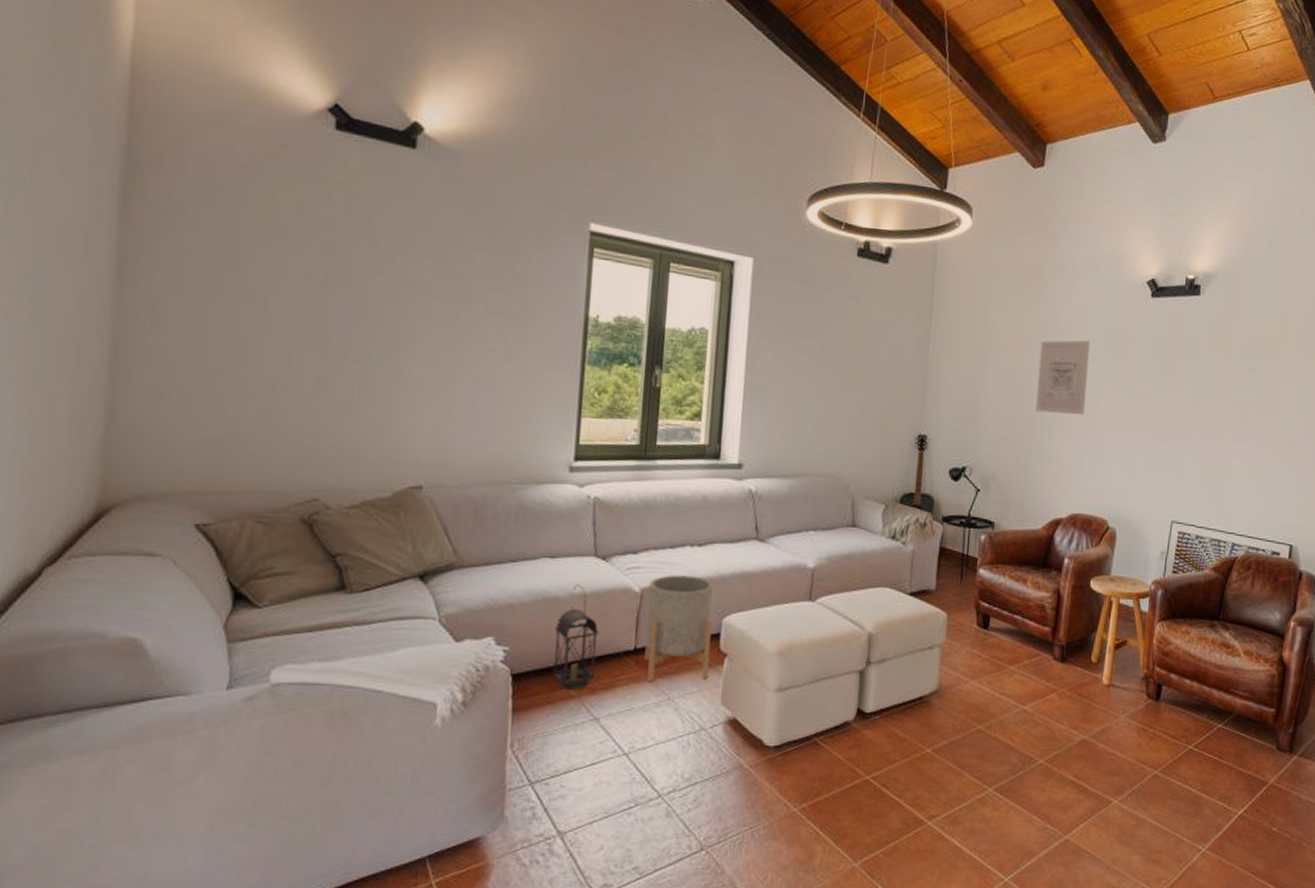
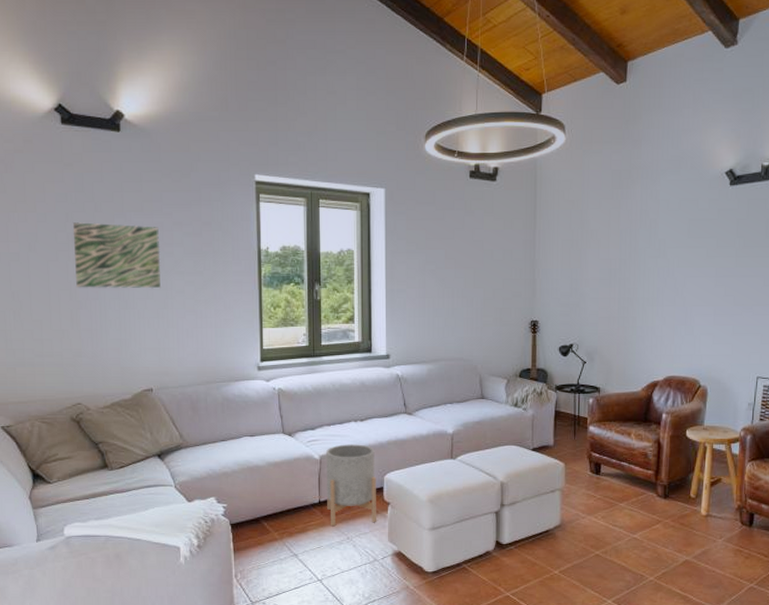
wall art: none [330,258,455,355] -> present [72,222,161,289]
lantern: present [553,584,600,690] -> none [259,455,292,534]
wall art: present [1035,340,1090,416] -> none [630,229,676,294]

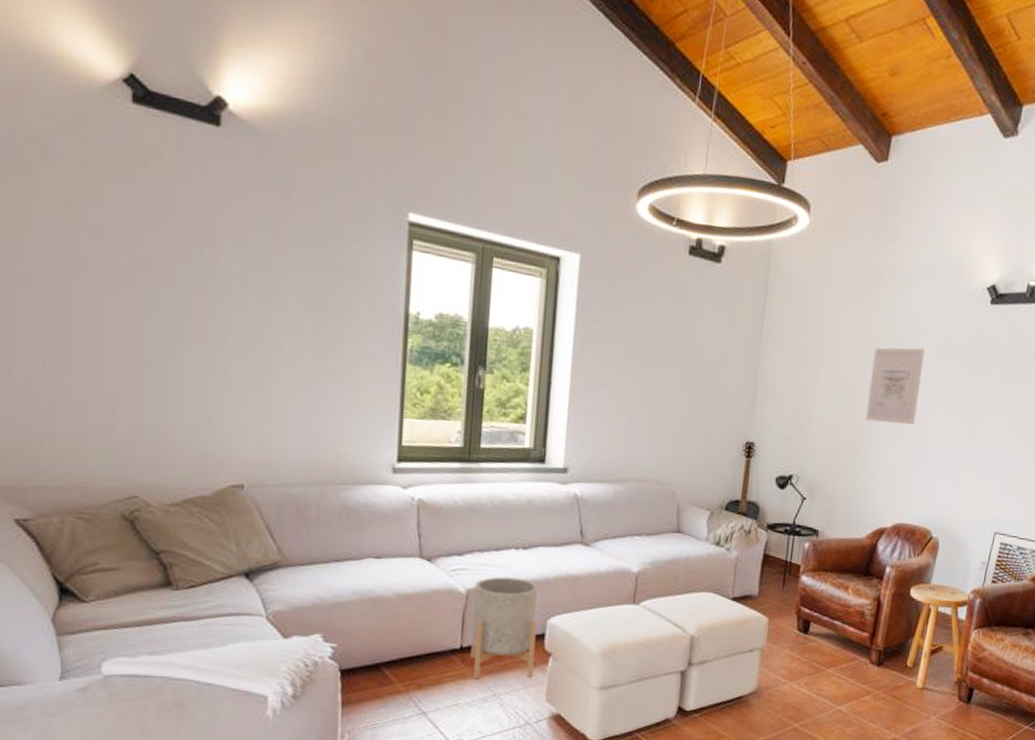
wall art: present [72,222,161,289] -> none [140,245,268,351]
wall art: none [630,229,676,294] -> present [865,347,925,425]

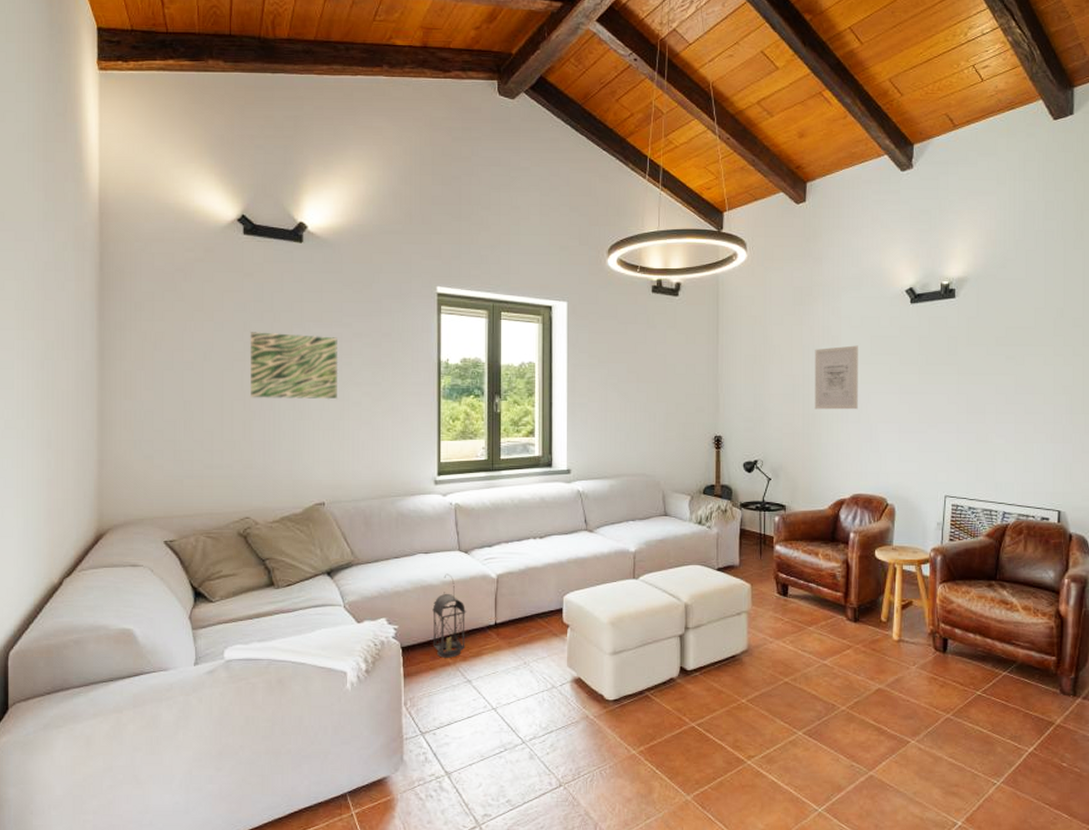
wall art: none [140,245,268,351] -> present [250,332,339,400]
lantern: none [381,584,426,685] -> present [432,573,467,658]
planter: present [470,576,538,678] -> none [503,562,555,649]

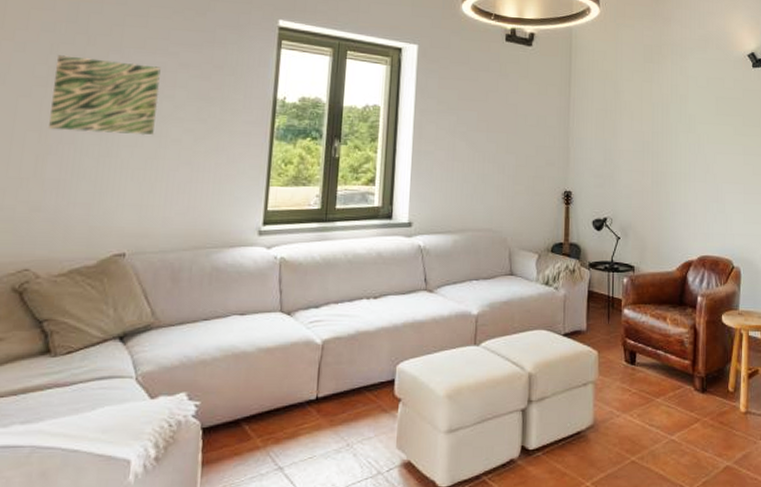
lantern: present [432,573,467,658] -> none [241,338,284,440]
wall art: present [814,345,858,410] -> none [663,105,705,169]

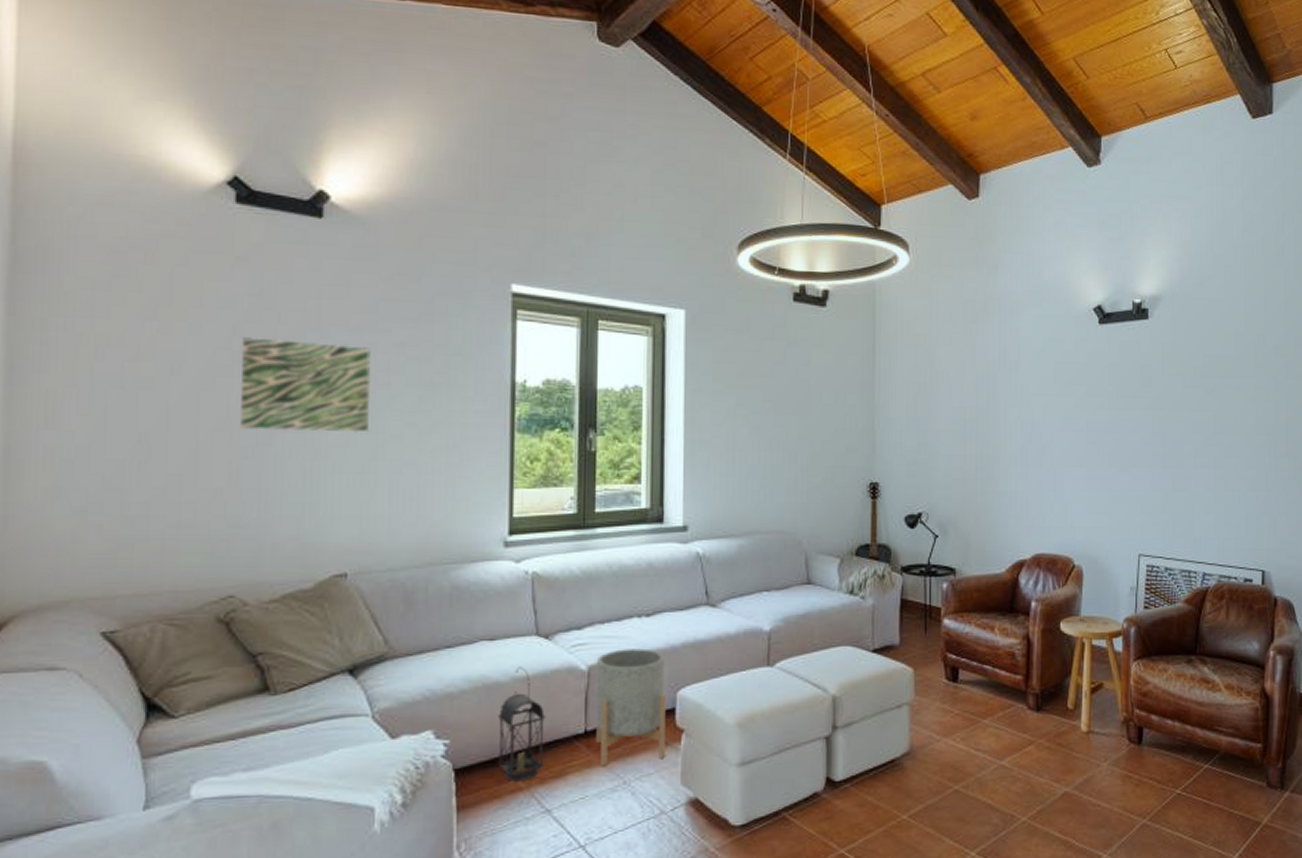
lantern: none [241,338,284,440] -> present [498,666,546,781]
planter: none [325,326,388,429] -> present [596,648,666,765]

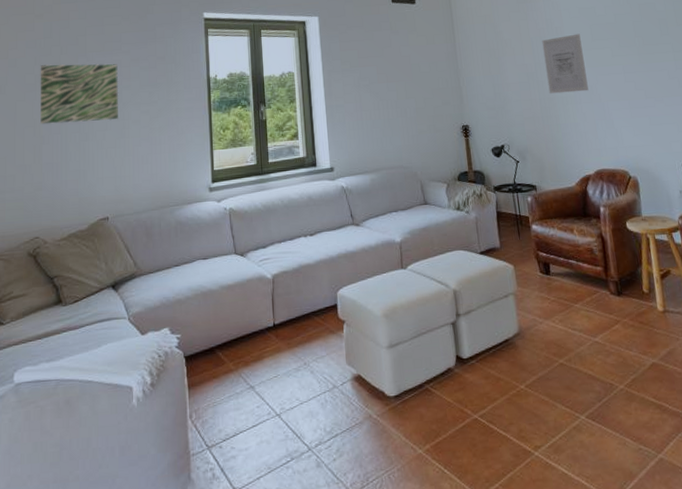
lantern: present [498,666,546,781] -> none [213,277,246,365]
planter: present [596,648,666,765] -> none [278,260,333,351]
wall art: none [989,373,1040,451] -> present [542,34,589,94]

